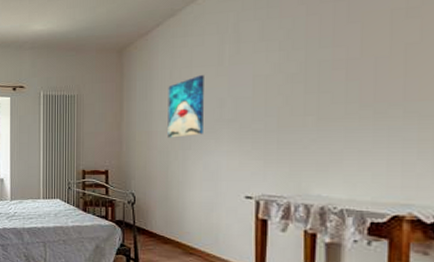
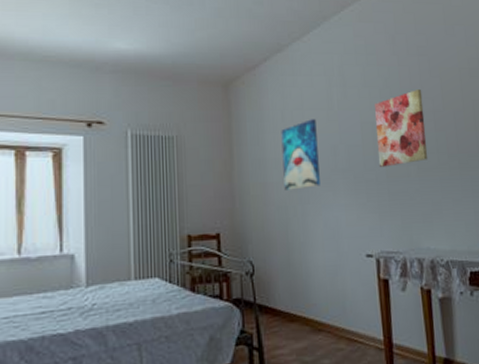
wall art: none [269,37,334,117] -> present [374,88,428,167]

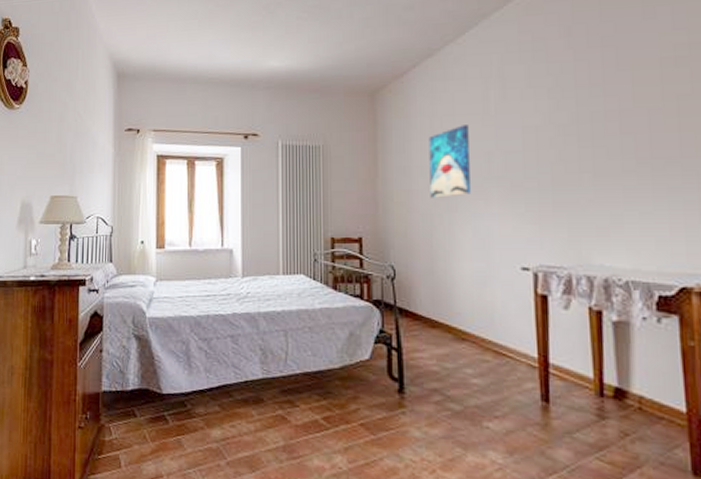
wall art: present [374,88,428,167] -> none [539,85,609,175]

